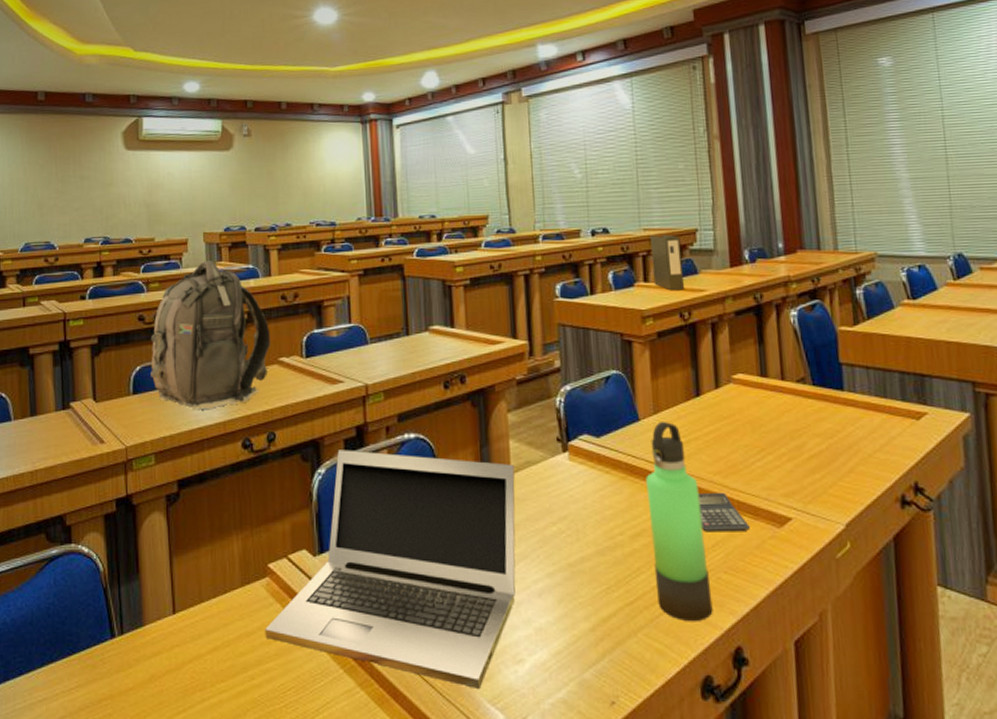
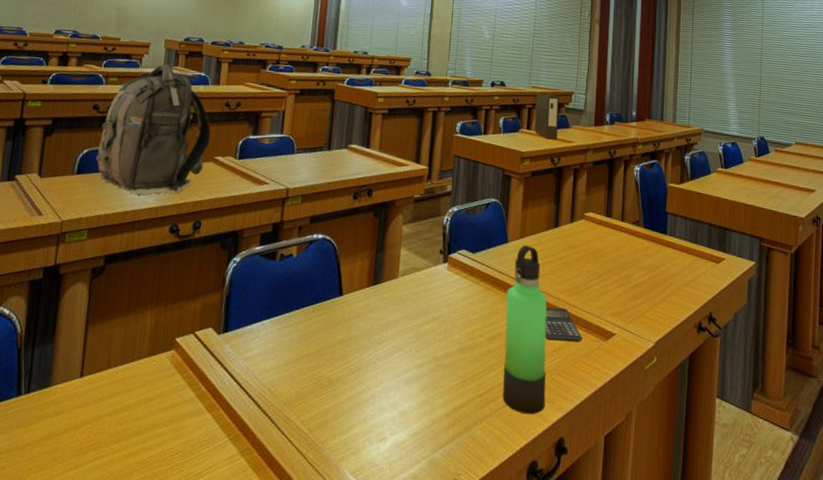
laptop: present [265,450,516,688] -> none [162,242,402,461]

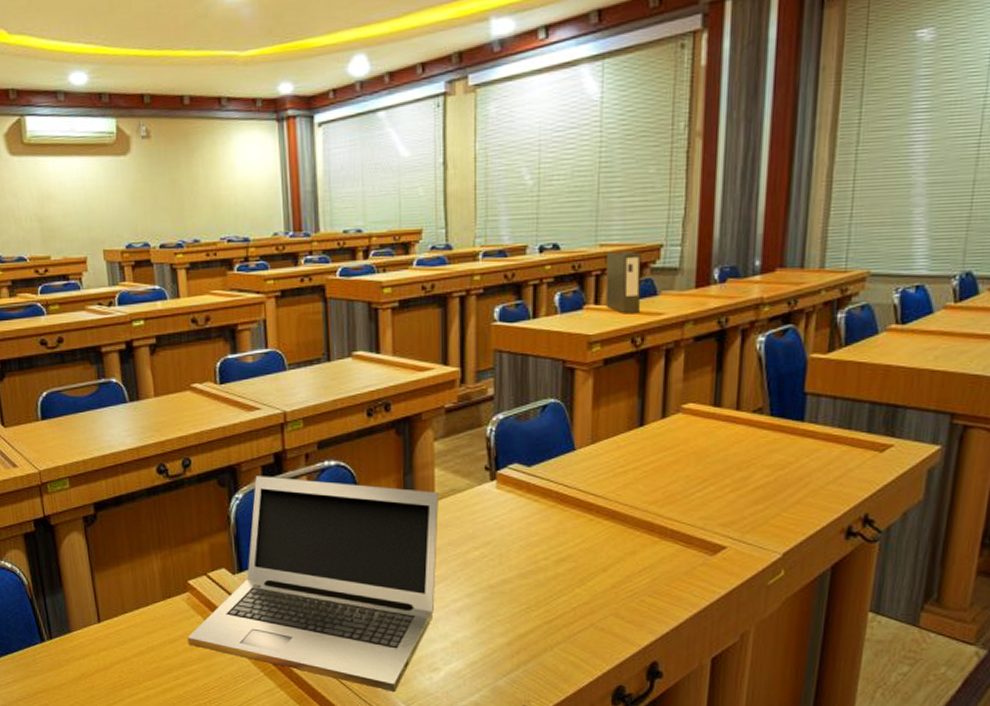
backpack: present [96,64,211,196] -> none [55,281,182,437]
laptop: none [162,242,402,461] -> present [187,476,439,691]
thermos bottle: present [503,244,547,414] -> none [576,450,633,638]
calculator: present [544,307,583,341] -> none [629,521,681,559]

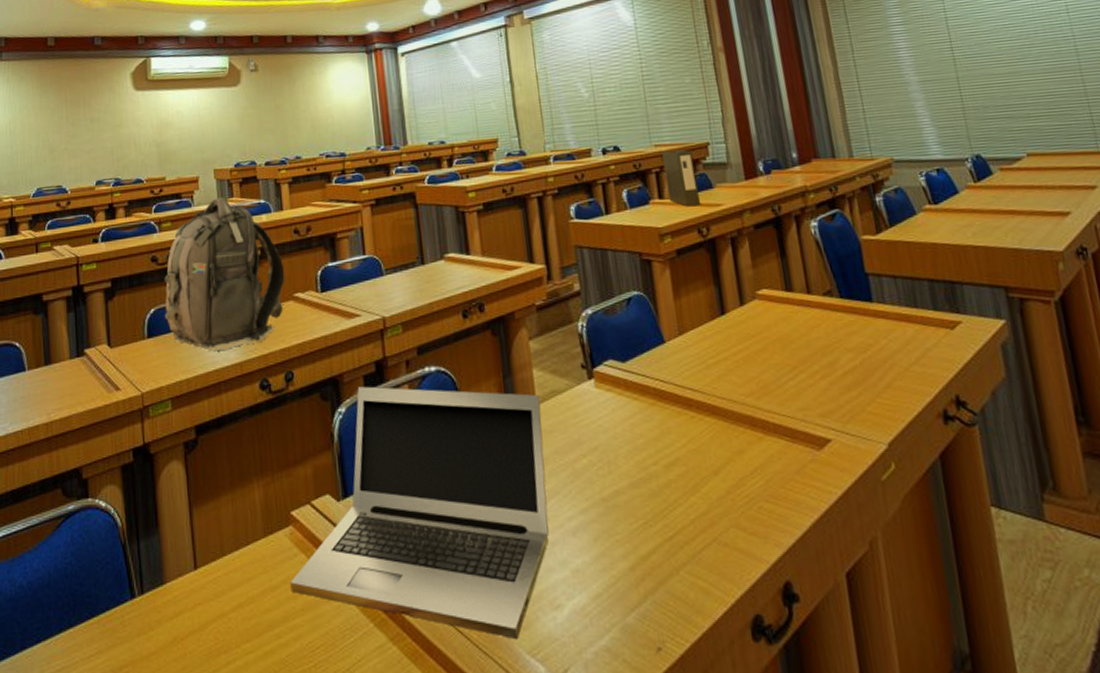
backpack: none [55,281,182,437] -> present [164,197,285,353]

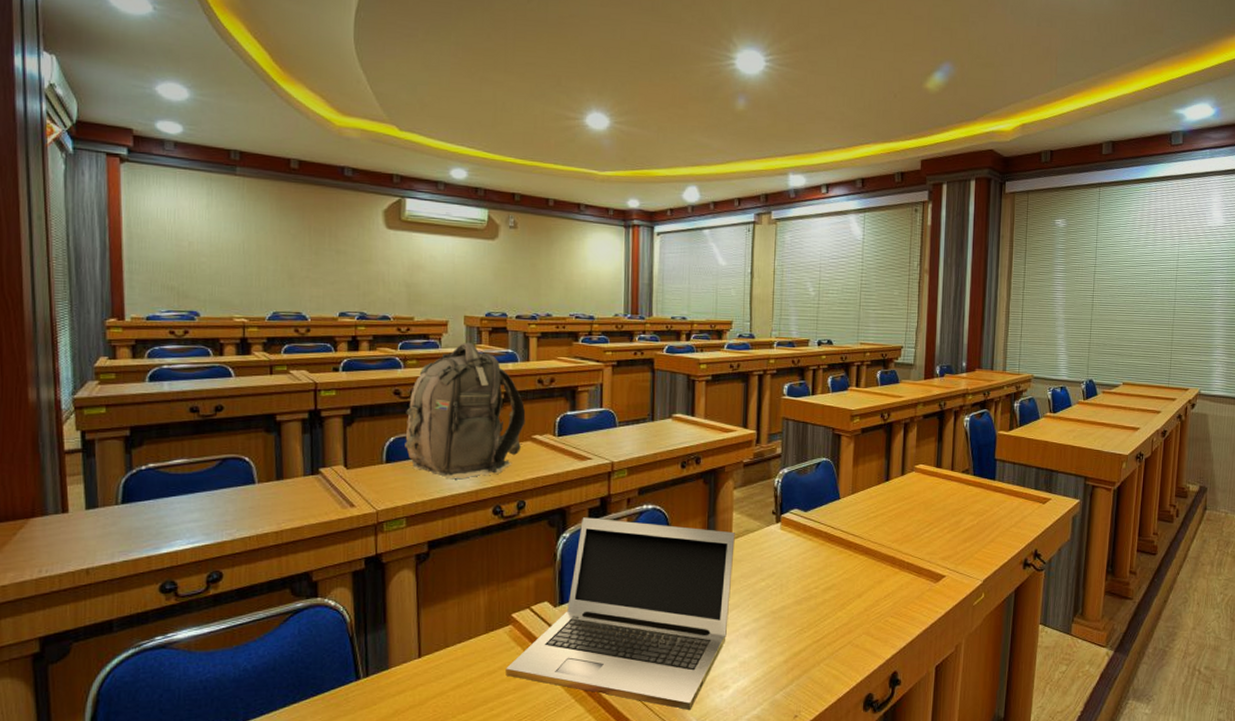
binder: present [662,150,700,207] -> none [863,349,888,396]

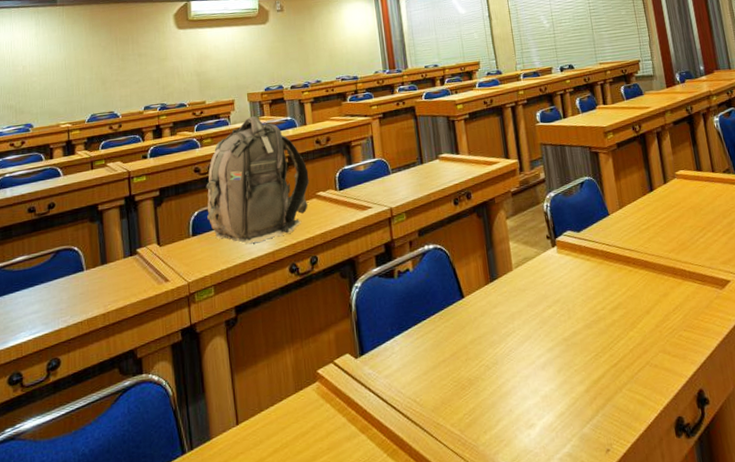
laptop: present [505,517,735,710] -> none [318,261,524,454]

